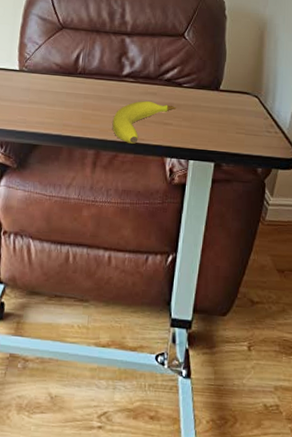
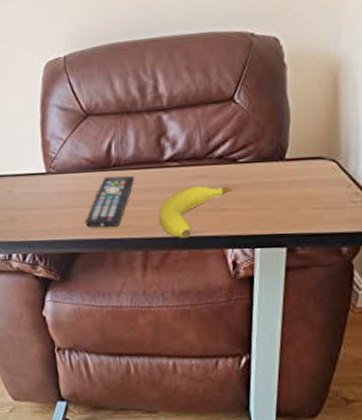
remote control: none [47,81,96,127] -> present [85,176,135,228]

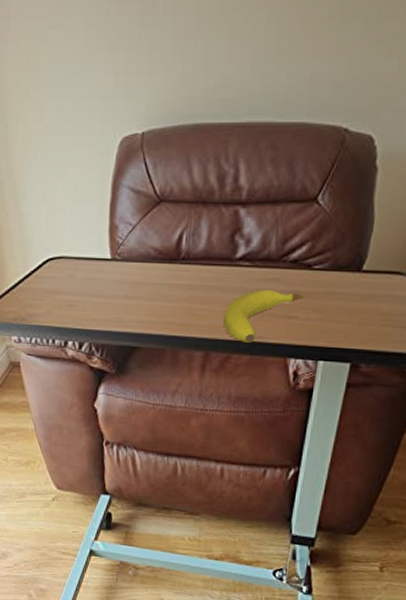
remote control: present [85,176,135,228] -> none [147,269,204,325]

